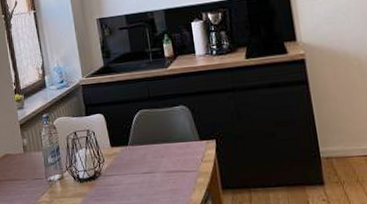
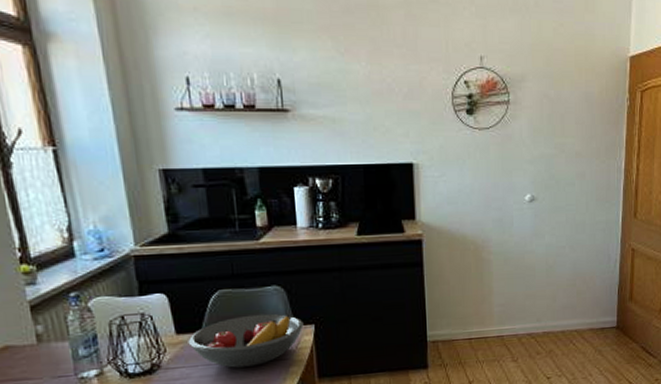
fruit bowl: none [119,130,207,177] -> present [188,313,304,368]

